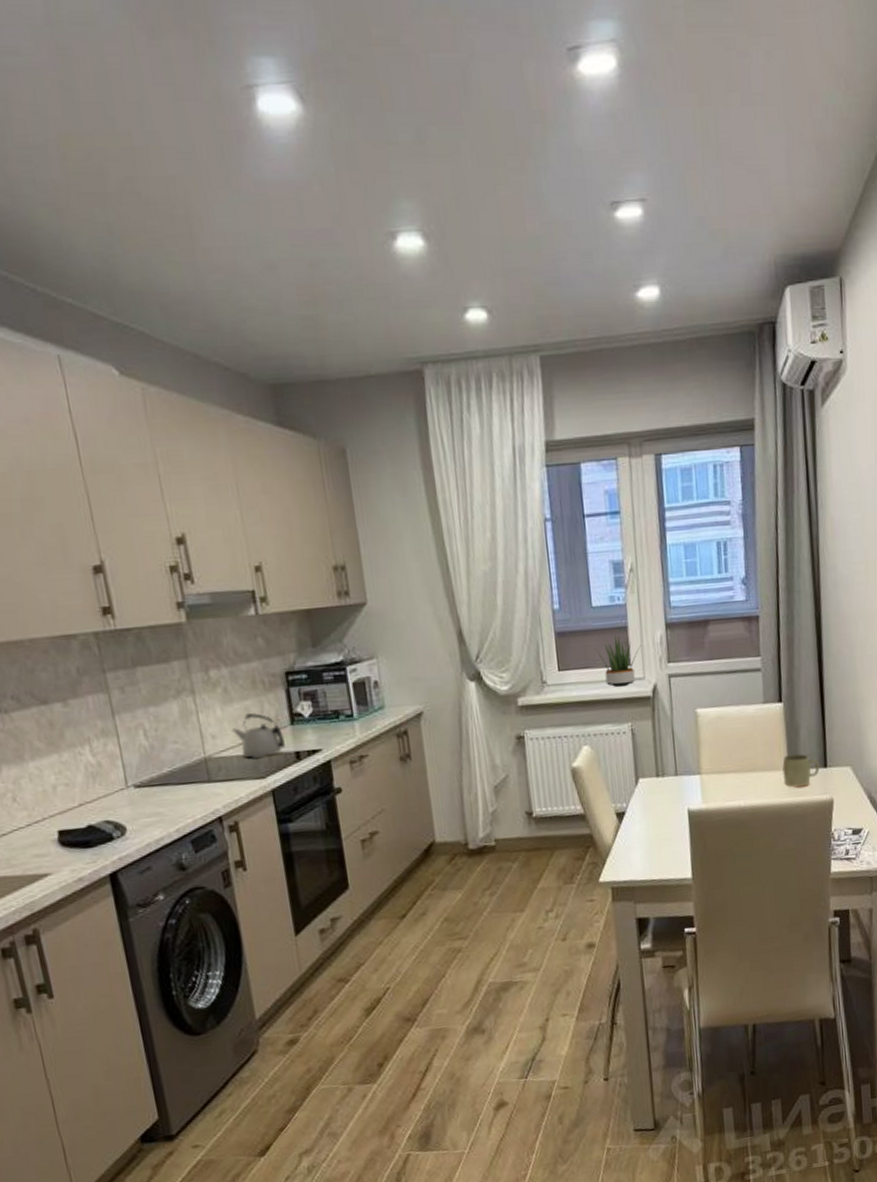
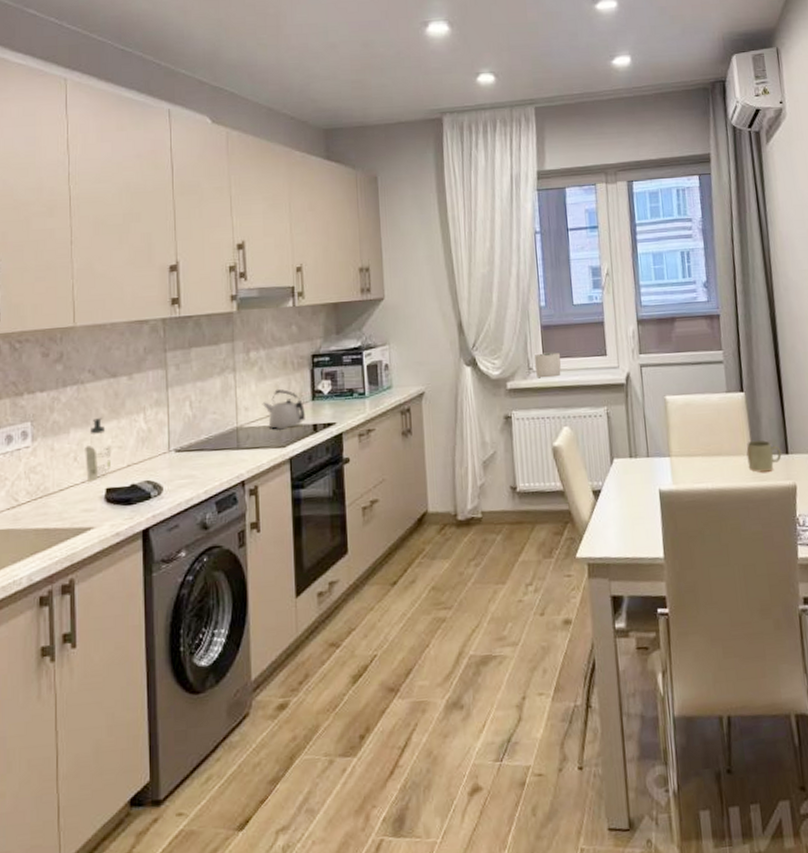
soap dispenser: none [22,750,59,827] -> present [83,417,112,484]
planter: none [547,662,580,693] -> present [534,352,561,378]
potted plant: present [593,635,642,688] -> none [574,329,617,375]

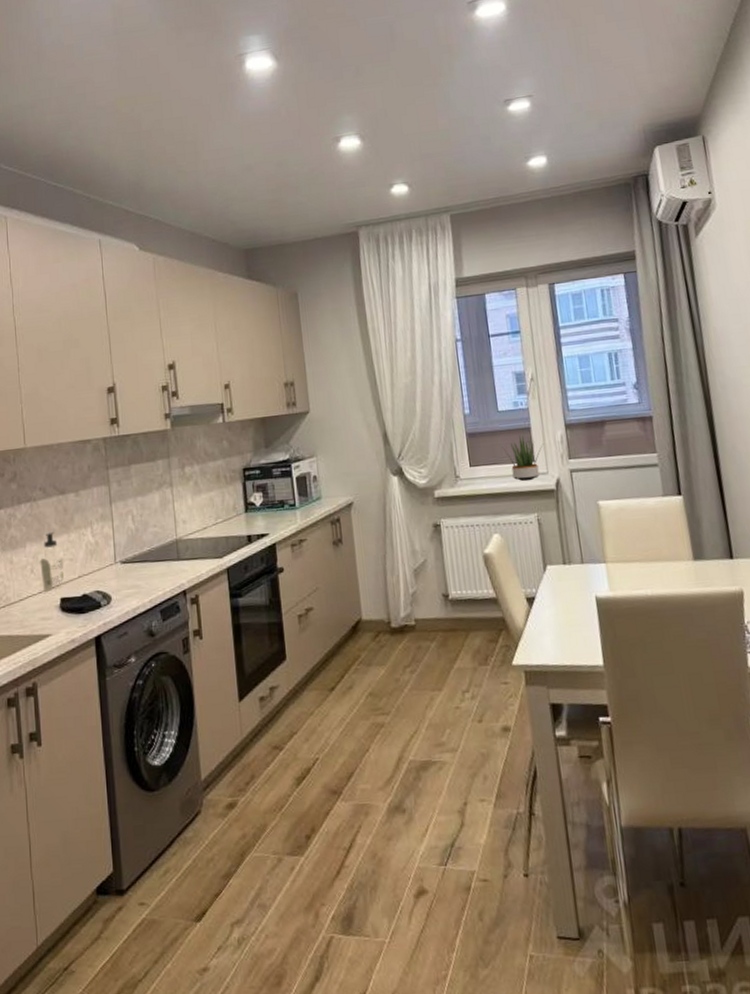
kettle: present [262,389,305,430] -> none [198,502,240,541]
planter: present [534,352,561,378] -> none [460,459,489,486]
potted plant: none [574,329,617,375] -> present [500,435,545,482]
mug: present [746,440,782,473] -> none [687,545,726,578]

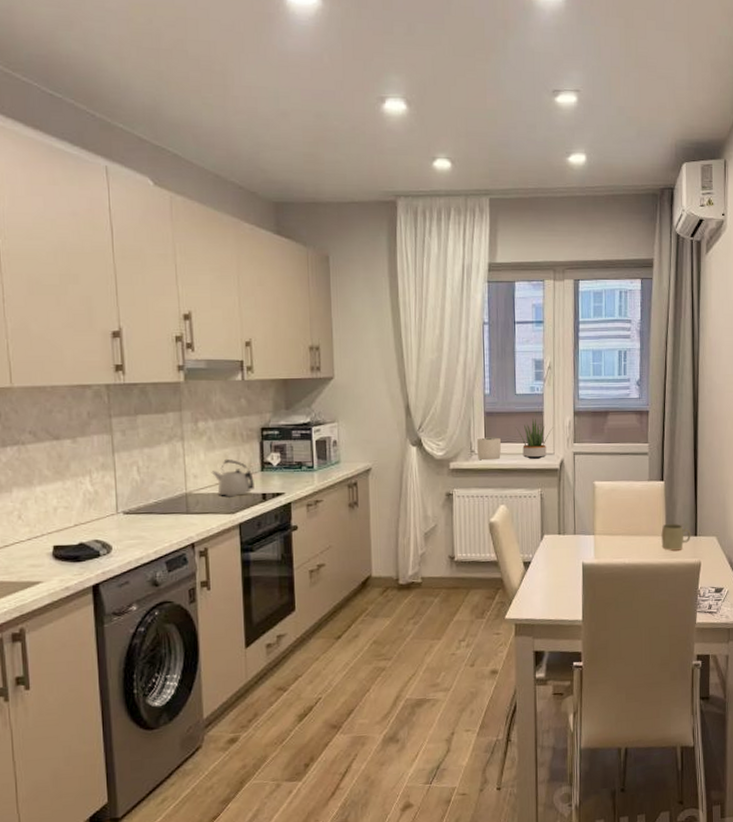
soap dispenser: present [39,531,64,594] -> none [28,477,58,541]
kettle: none [198,502,240,541] -> present [211,458,254,497]
planter: none [460,459,489,486] -> present [476,437,501,461]
mug: none [687,545,726,578] -> present [661,523,691,551]

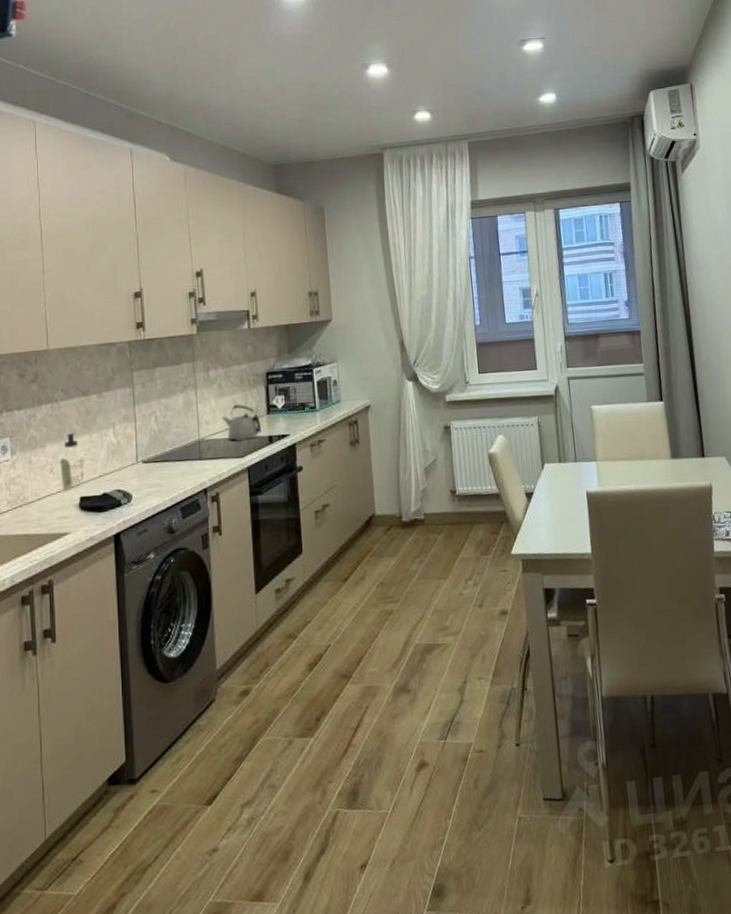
soap dispenser: none [28,477,58,541] -> present [58,432,85,494]
planter: present [476,437,501,461] -> none [470,367,496,391]
potted plant: present [515,418,554,460] -> none [507,345,546,388]
mug: present [661,523,691,551] -> none [666,445,699,475]

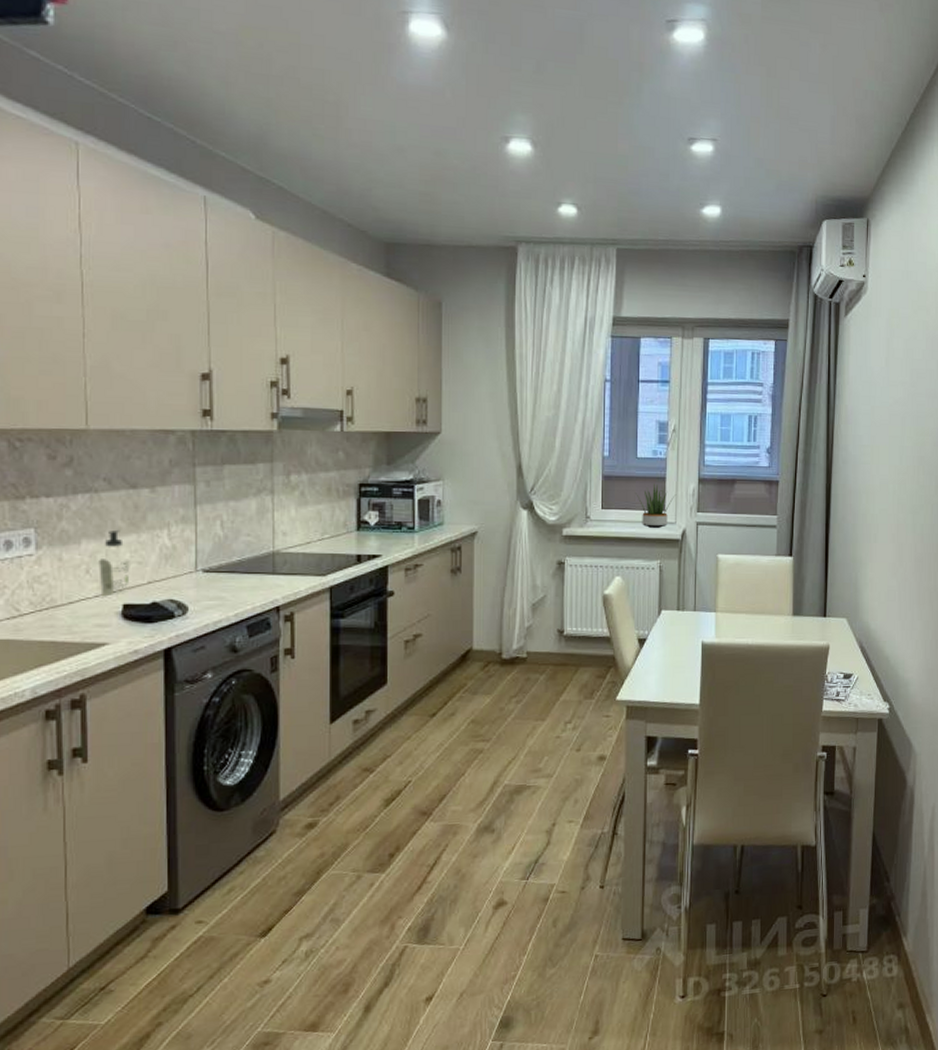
kettle: present [221,404,261,442] -> none [302,515,349,558]
potted plant: none [507,345,546,388] -> present [634,484,677,529]

